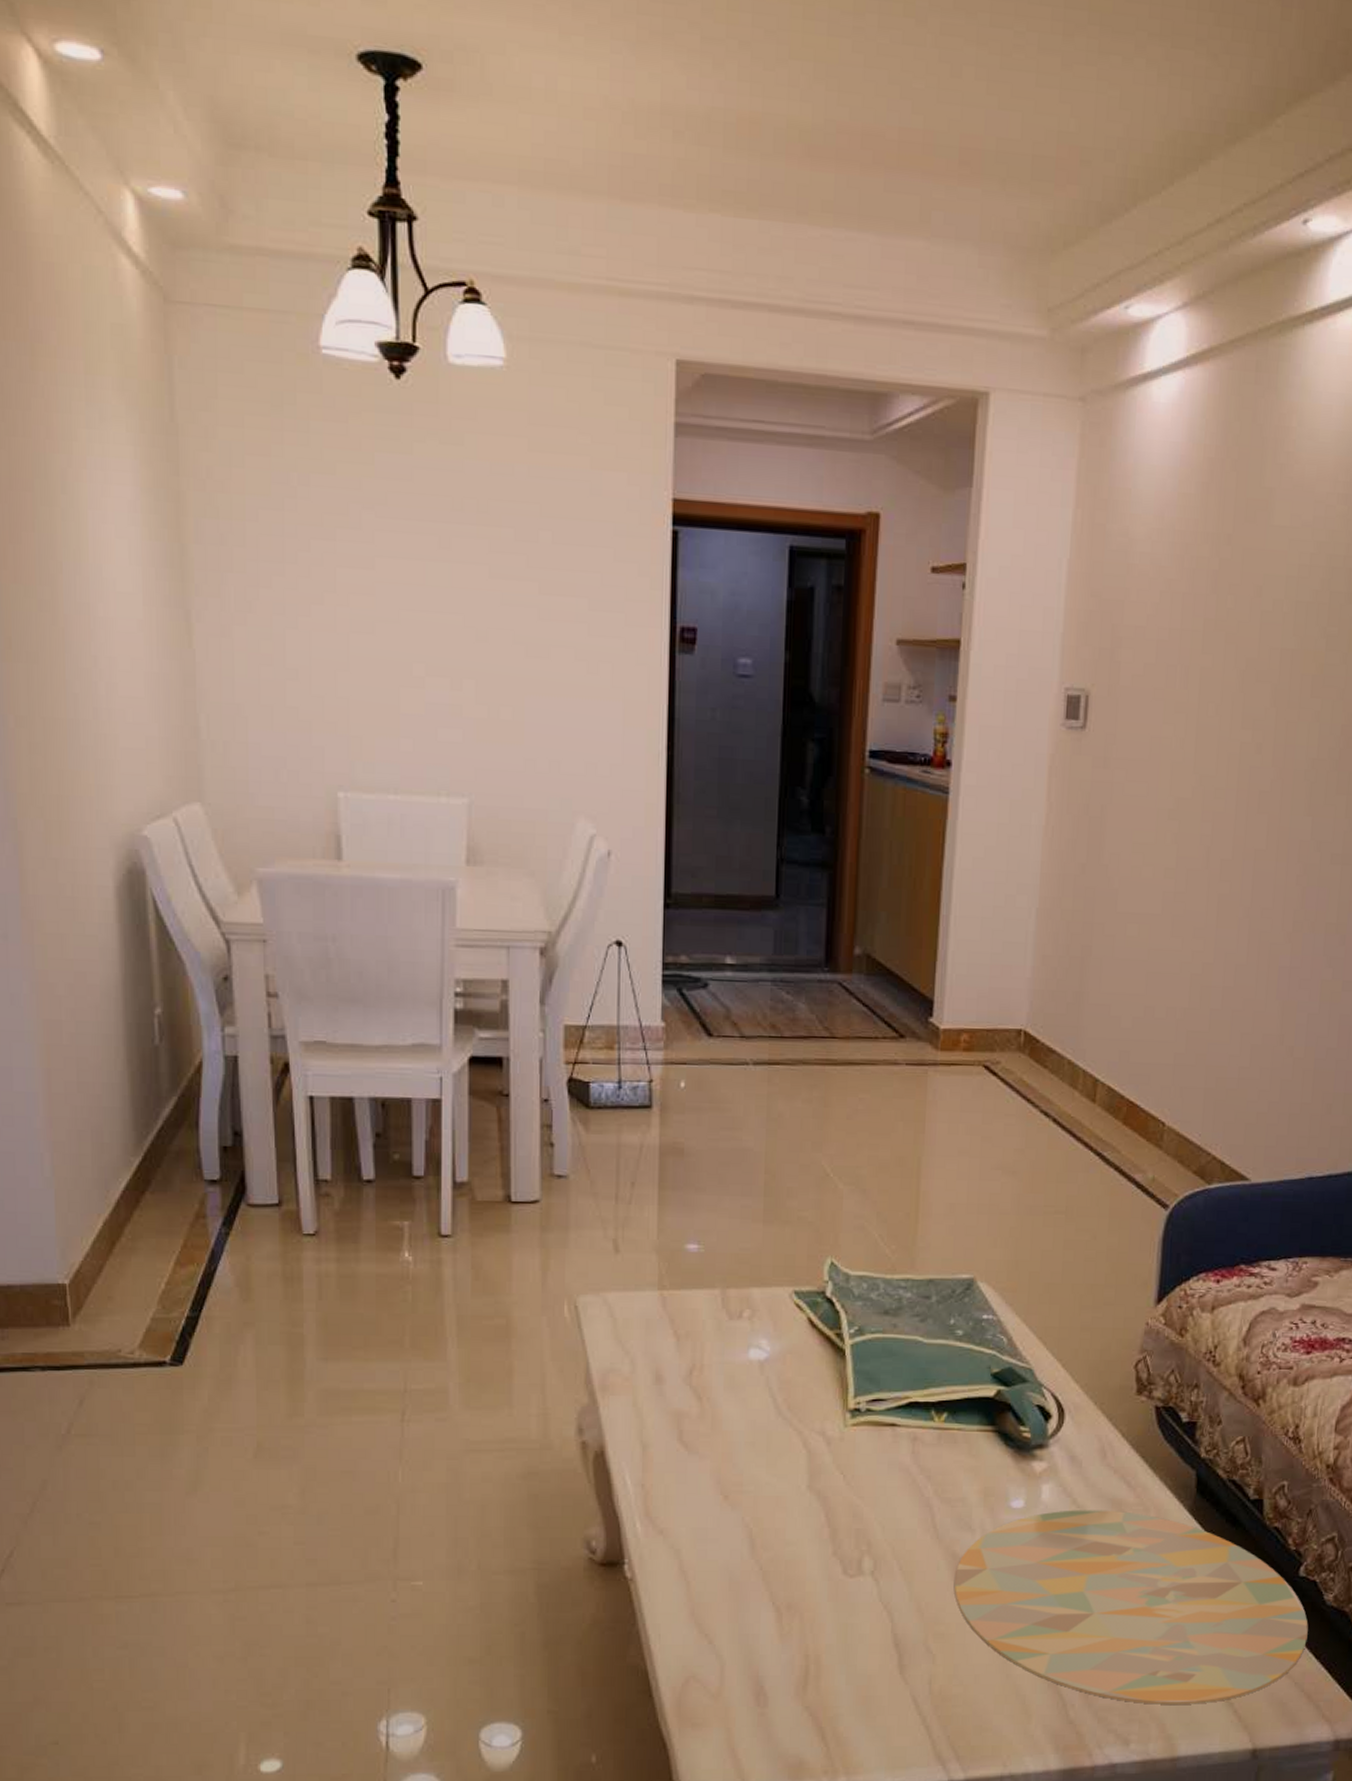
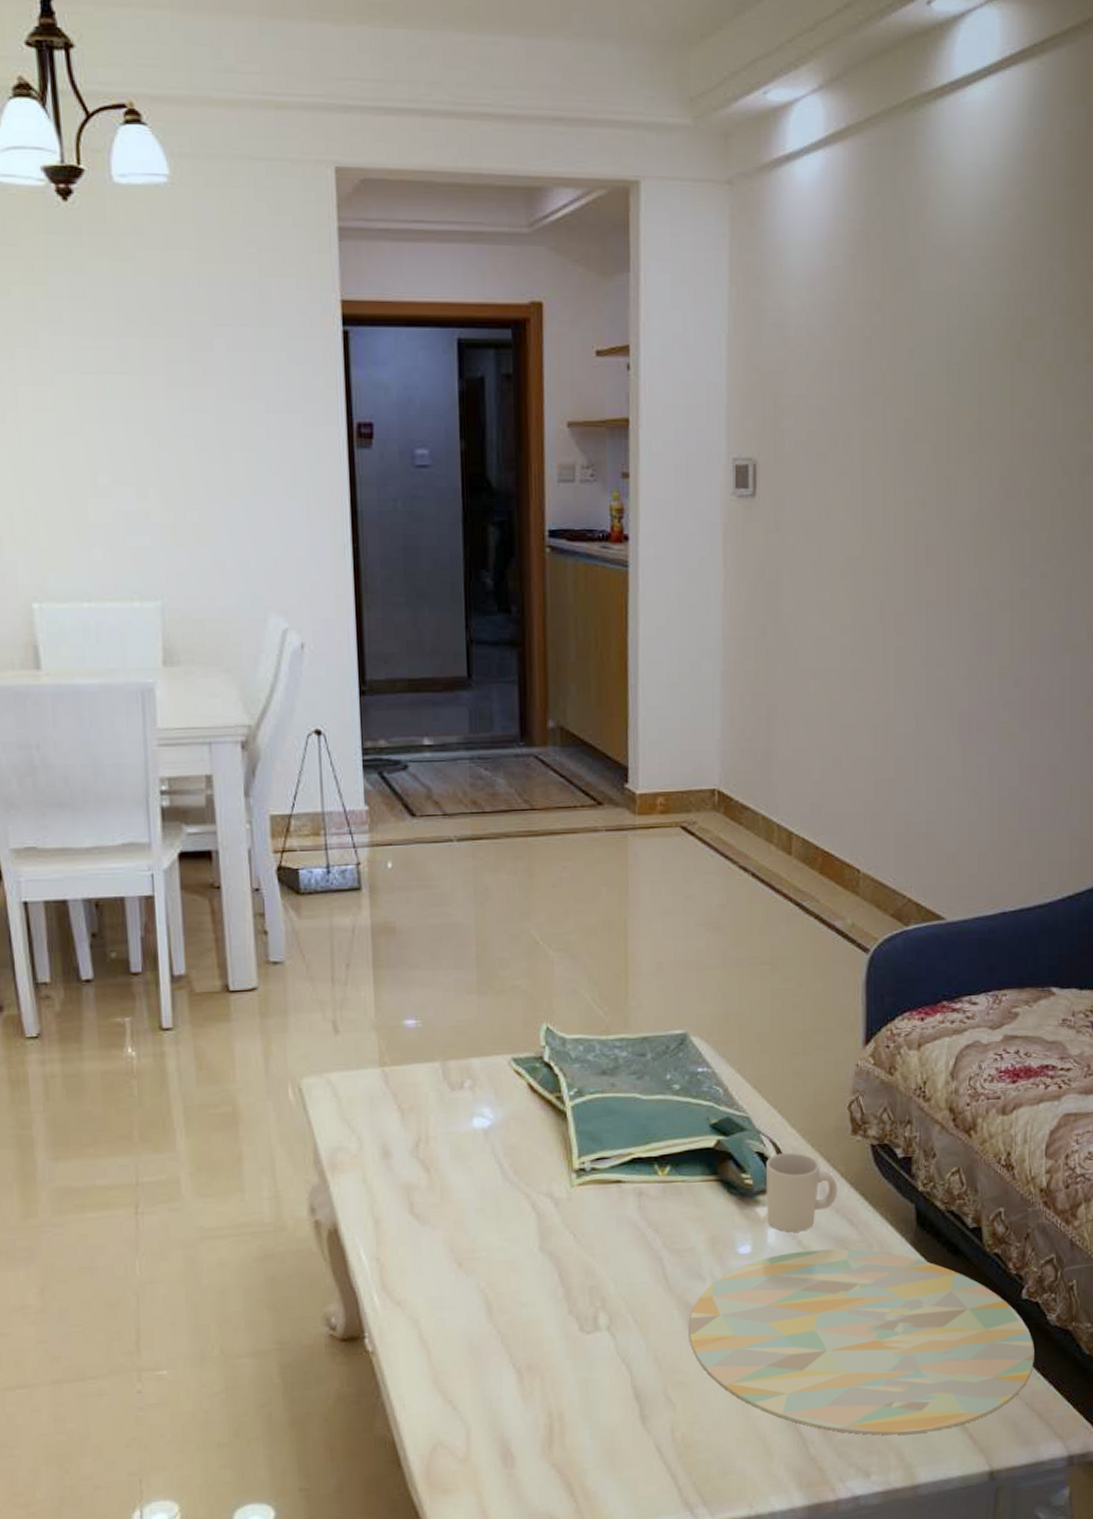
mug: none [1043,1408,1118,1490] -> present [766,1152,838,1233]

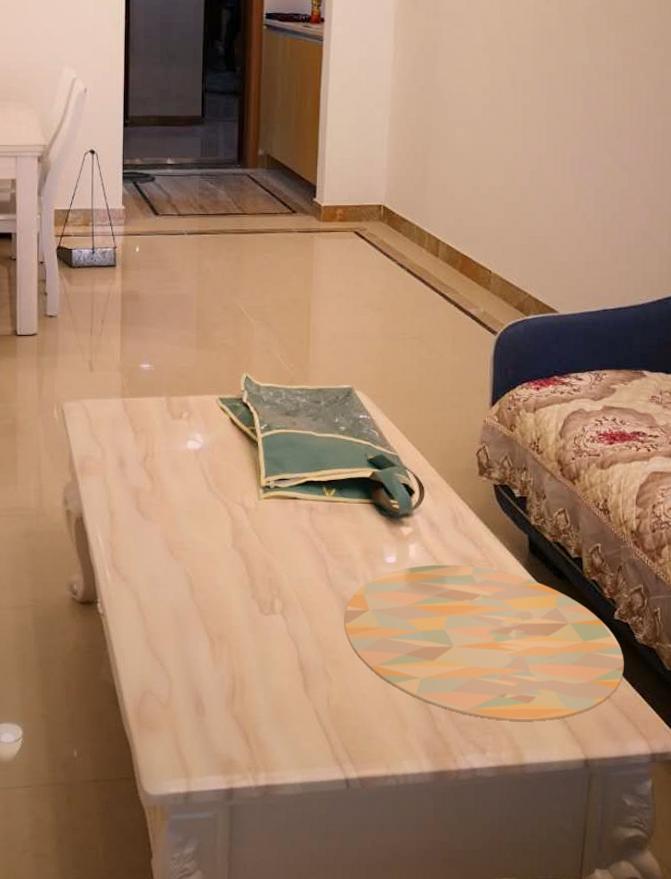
mug: present [766,1152,838,1233] -> none [409,485,466,549]

